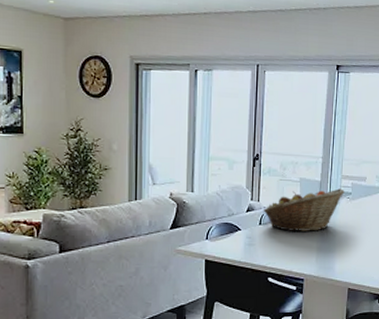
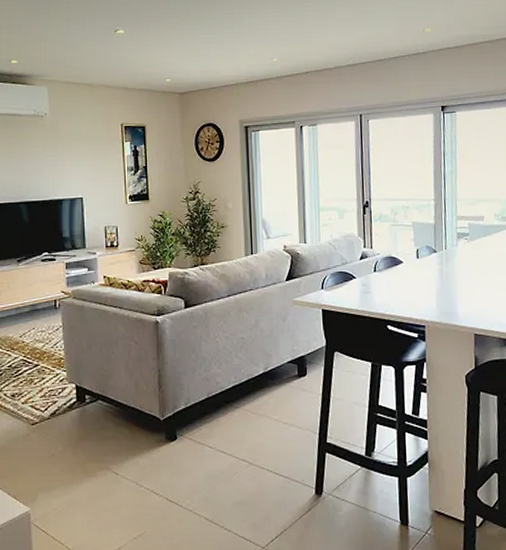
fruit basket: present [263,189,345,231] -> none [377,230,462,277]

